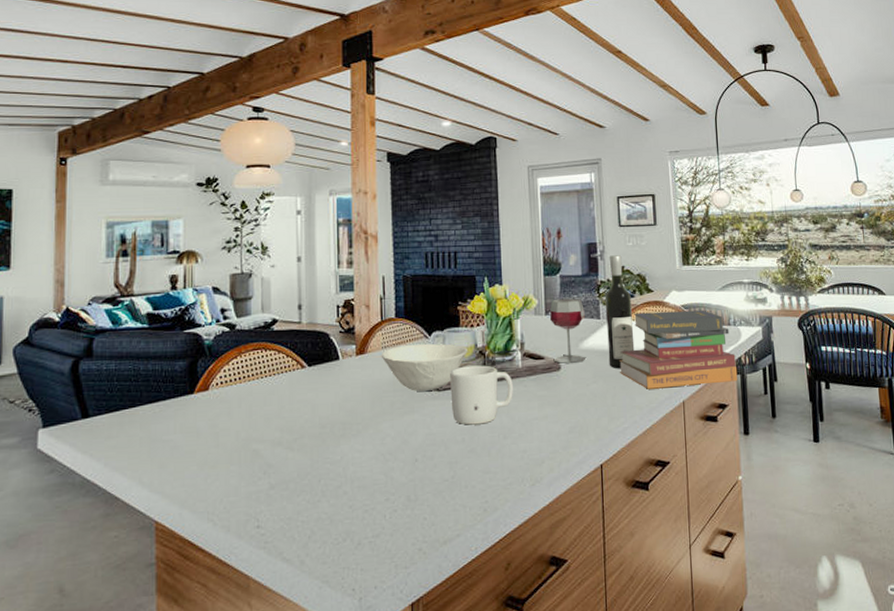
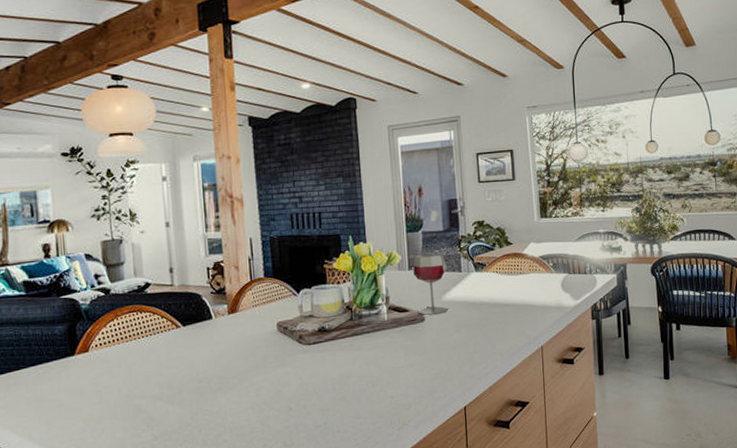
bowl: present [381,343,467,392] -> none [252,300,335,347]
mug: present [450,365,513,425] -> none [319,319,380,376]
bottle: present [604,255,635,369] -> none [465,210,495,319]
books: present [618,310,738,389] -> none [479,260,594,336]

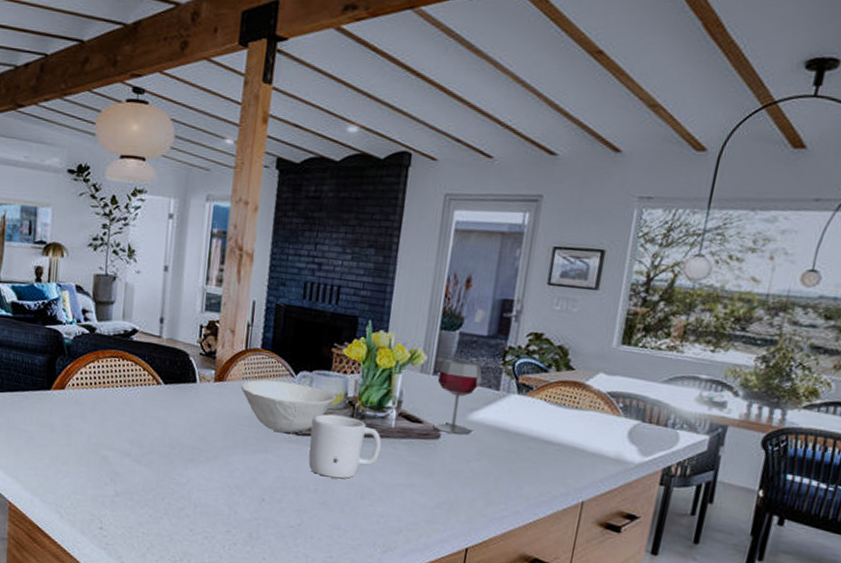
bowl: none [252,300,335,347] -> present [240,379,336,433]
mug: none [319,319,380,376] -> present [308,414,382,479]

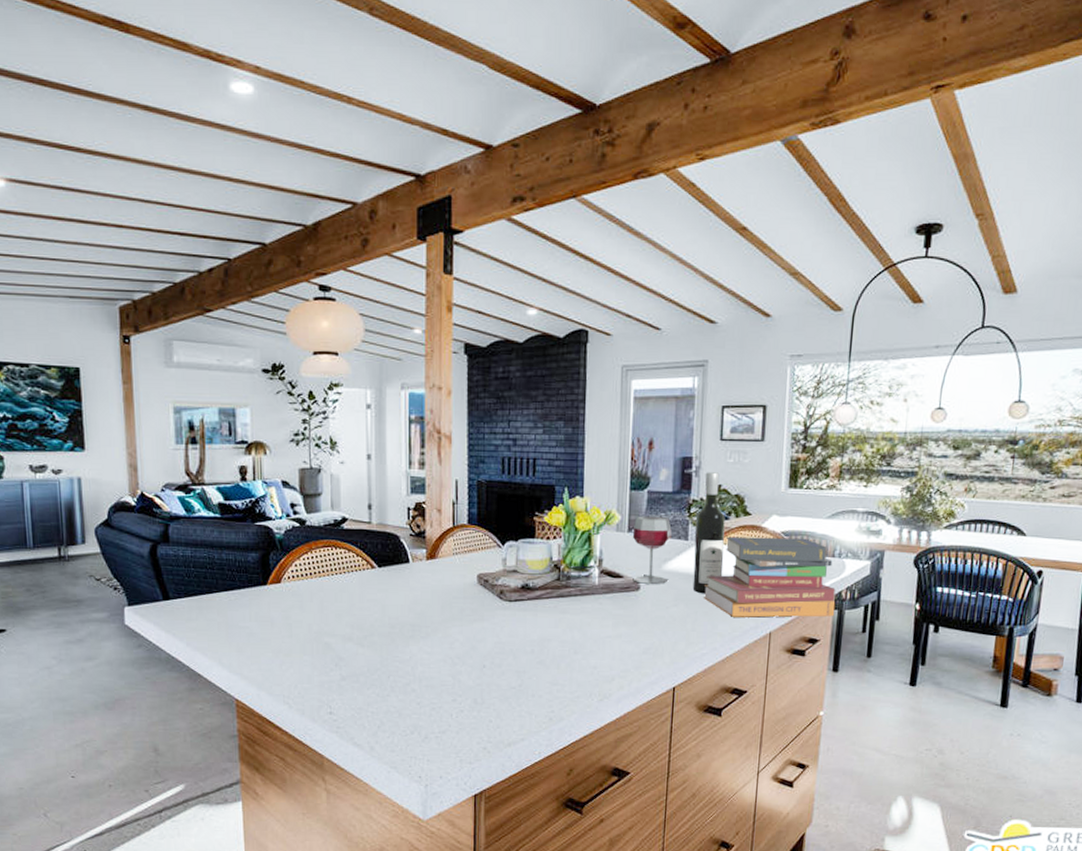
bowl: present [240,379,336,433] -> none [451,552,542,601]
mug: present [308,414,382,479] -> none [522,579,588,638]
bottle: none [499,318,545,451] -> present [692,472,725,594]
books: none [510,391,665,493] -> present [703,536,836,618]

